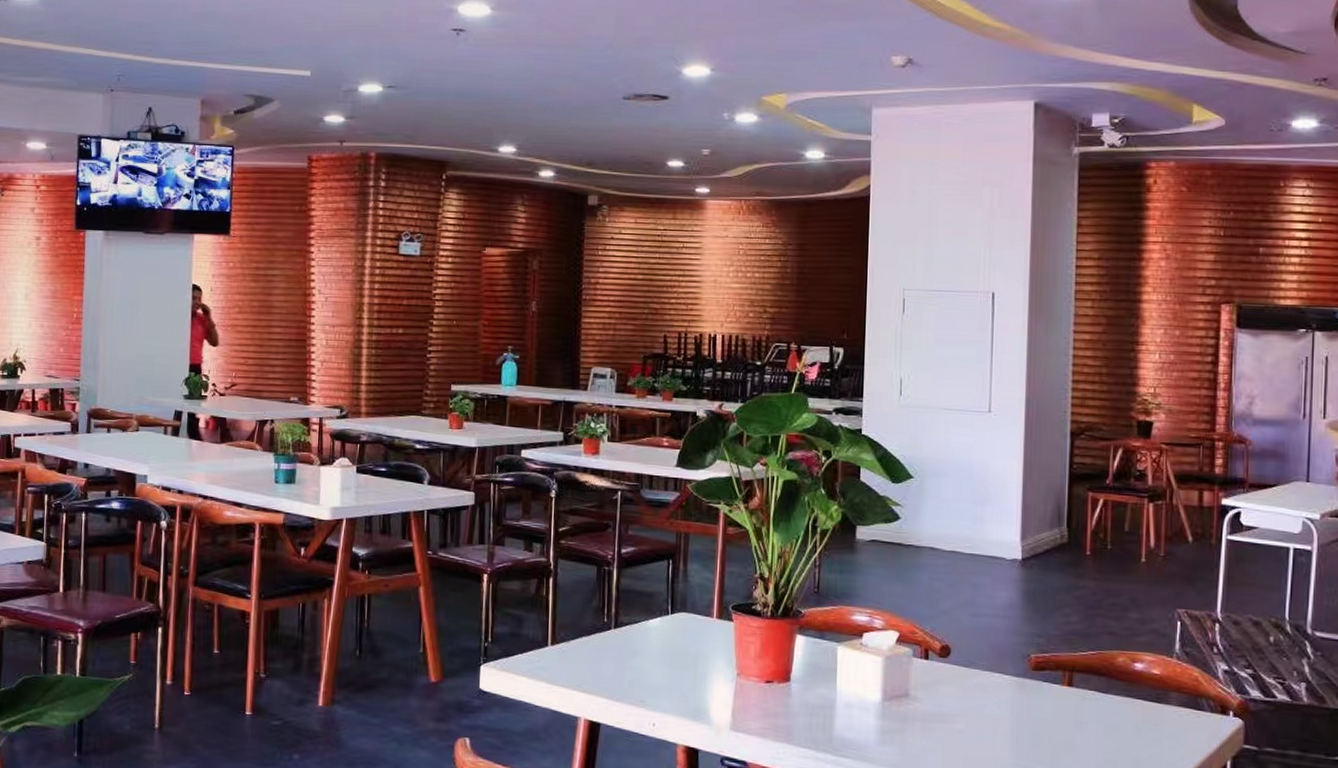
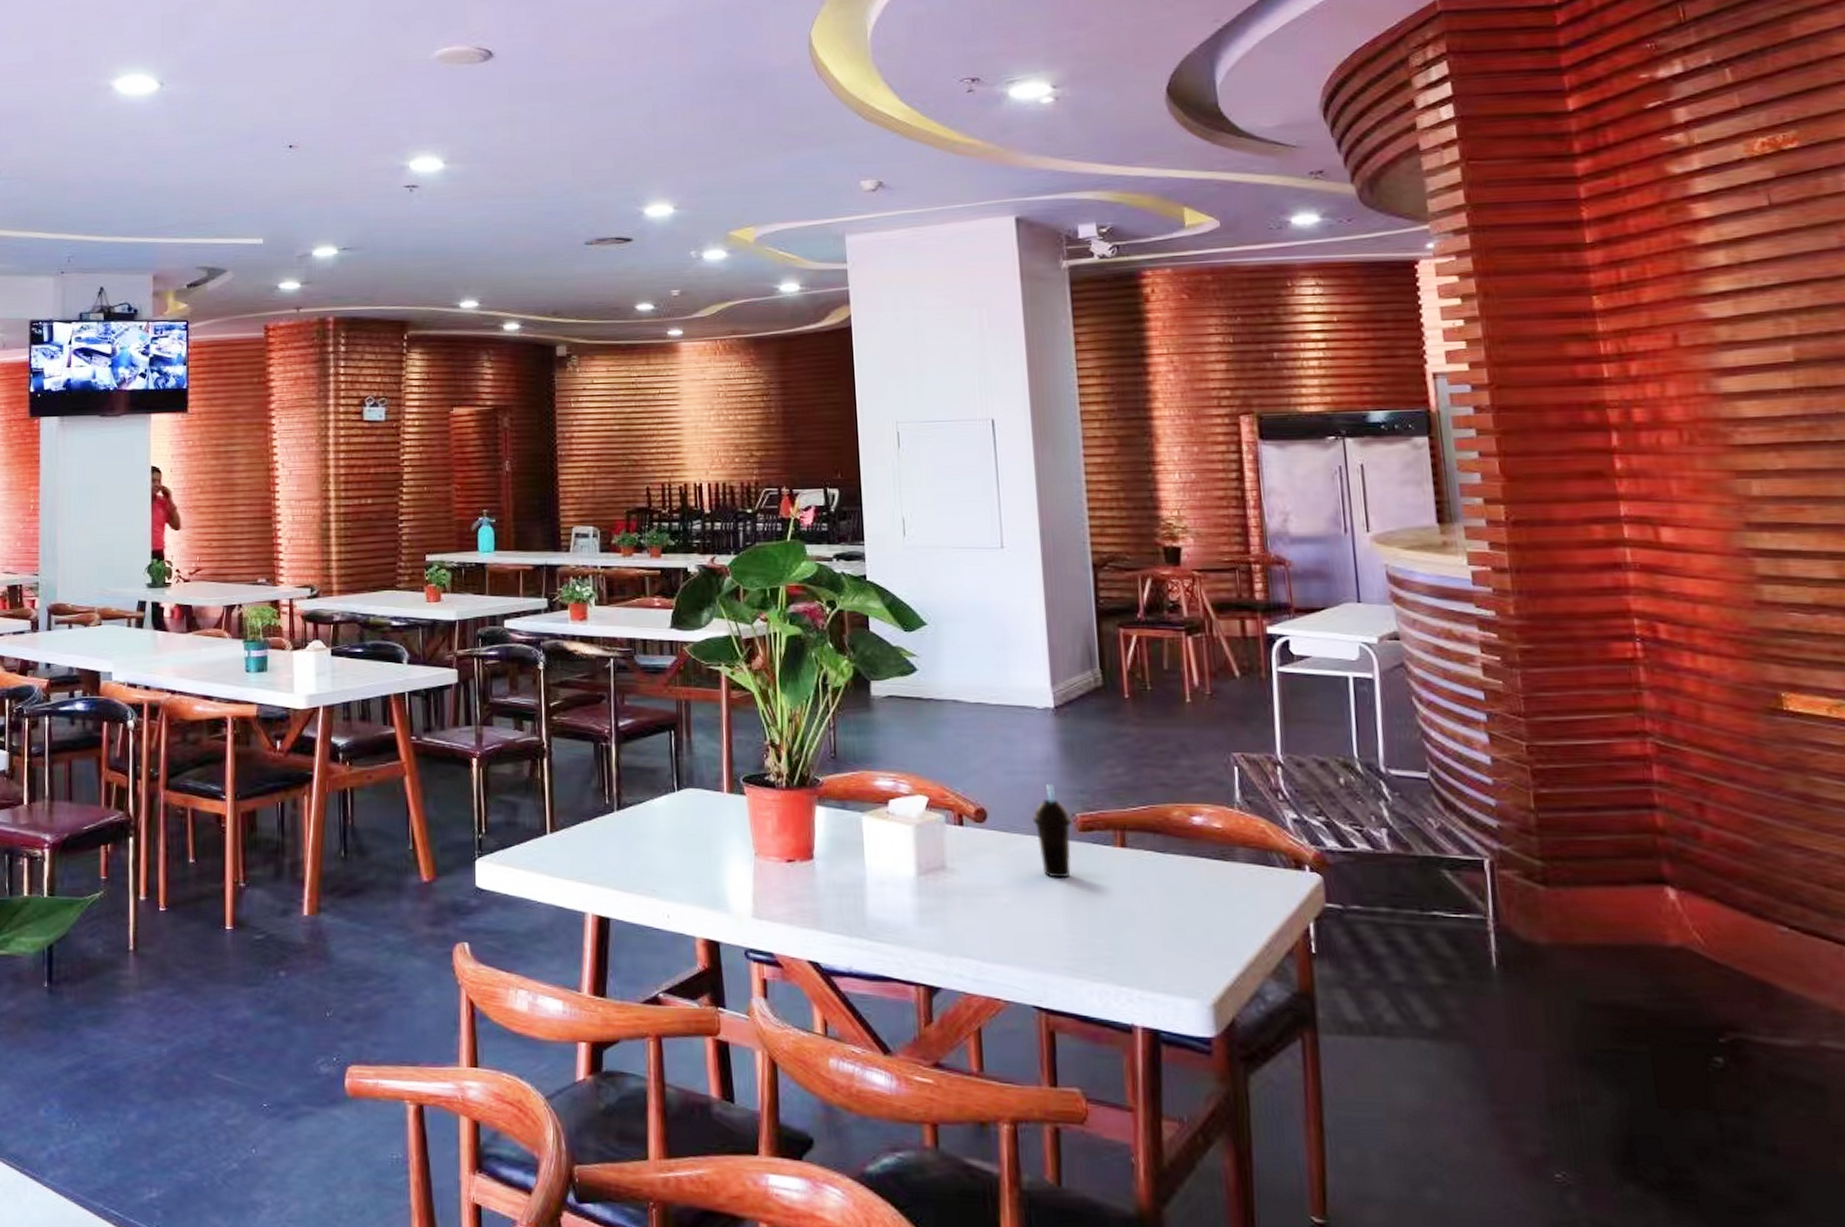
cup: none [991,626,1027,711] -> present [1032,783,1072,879]

